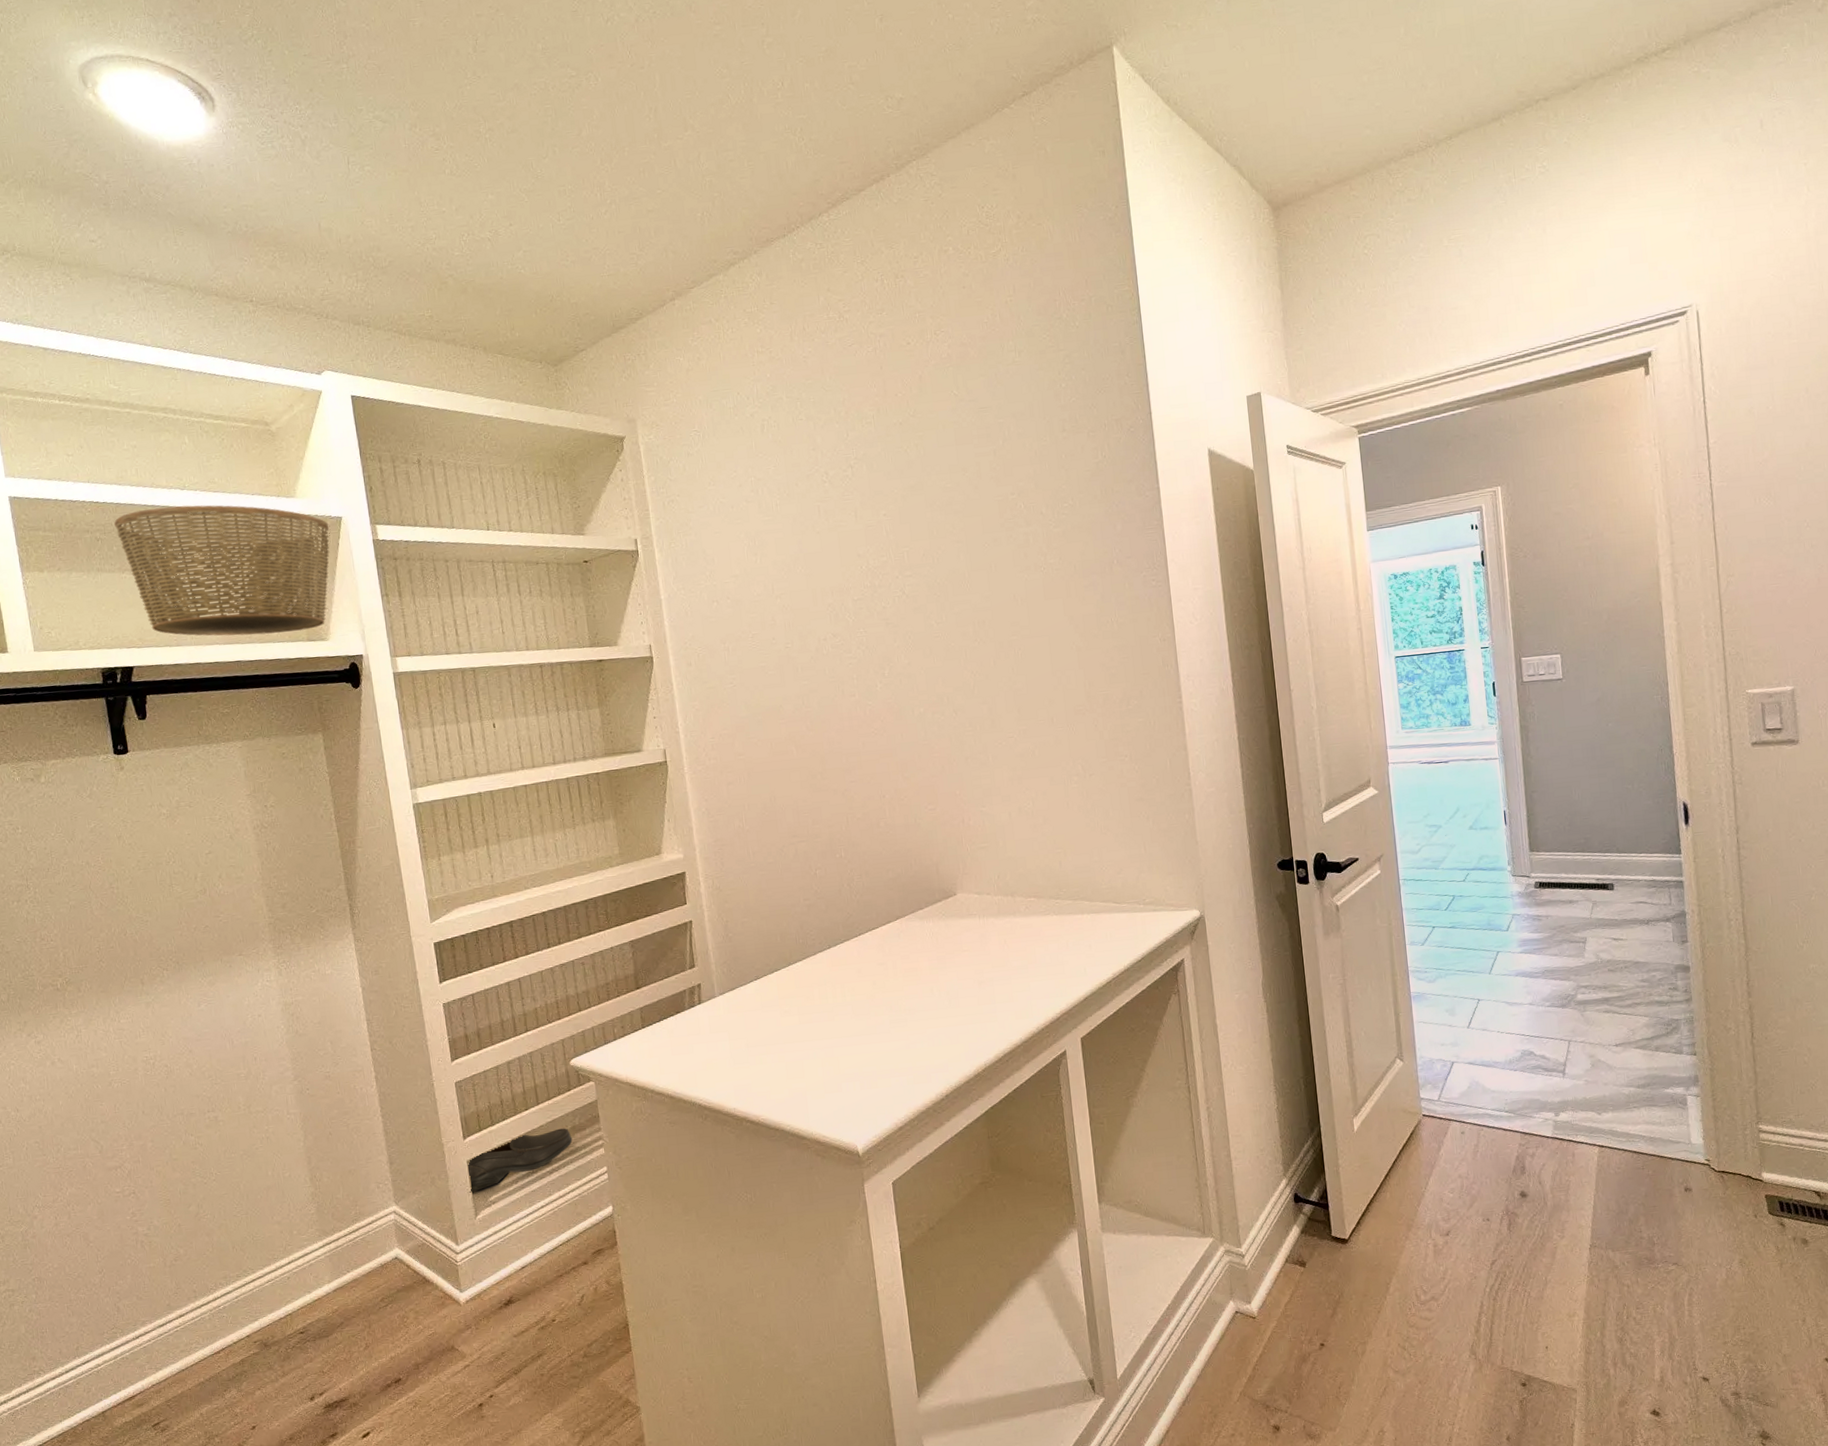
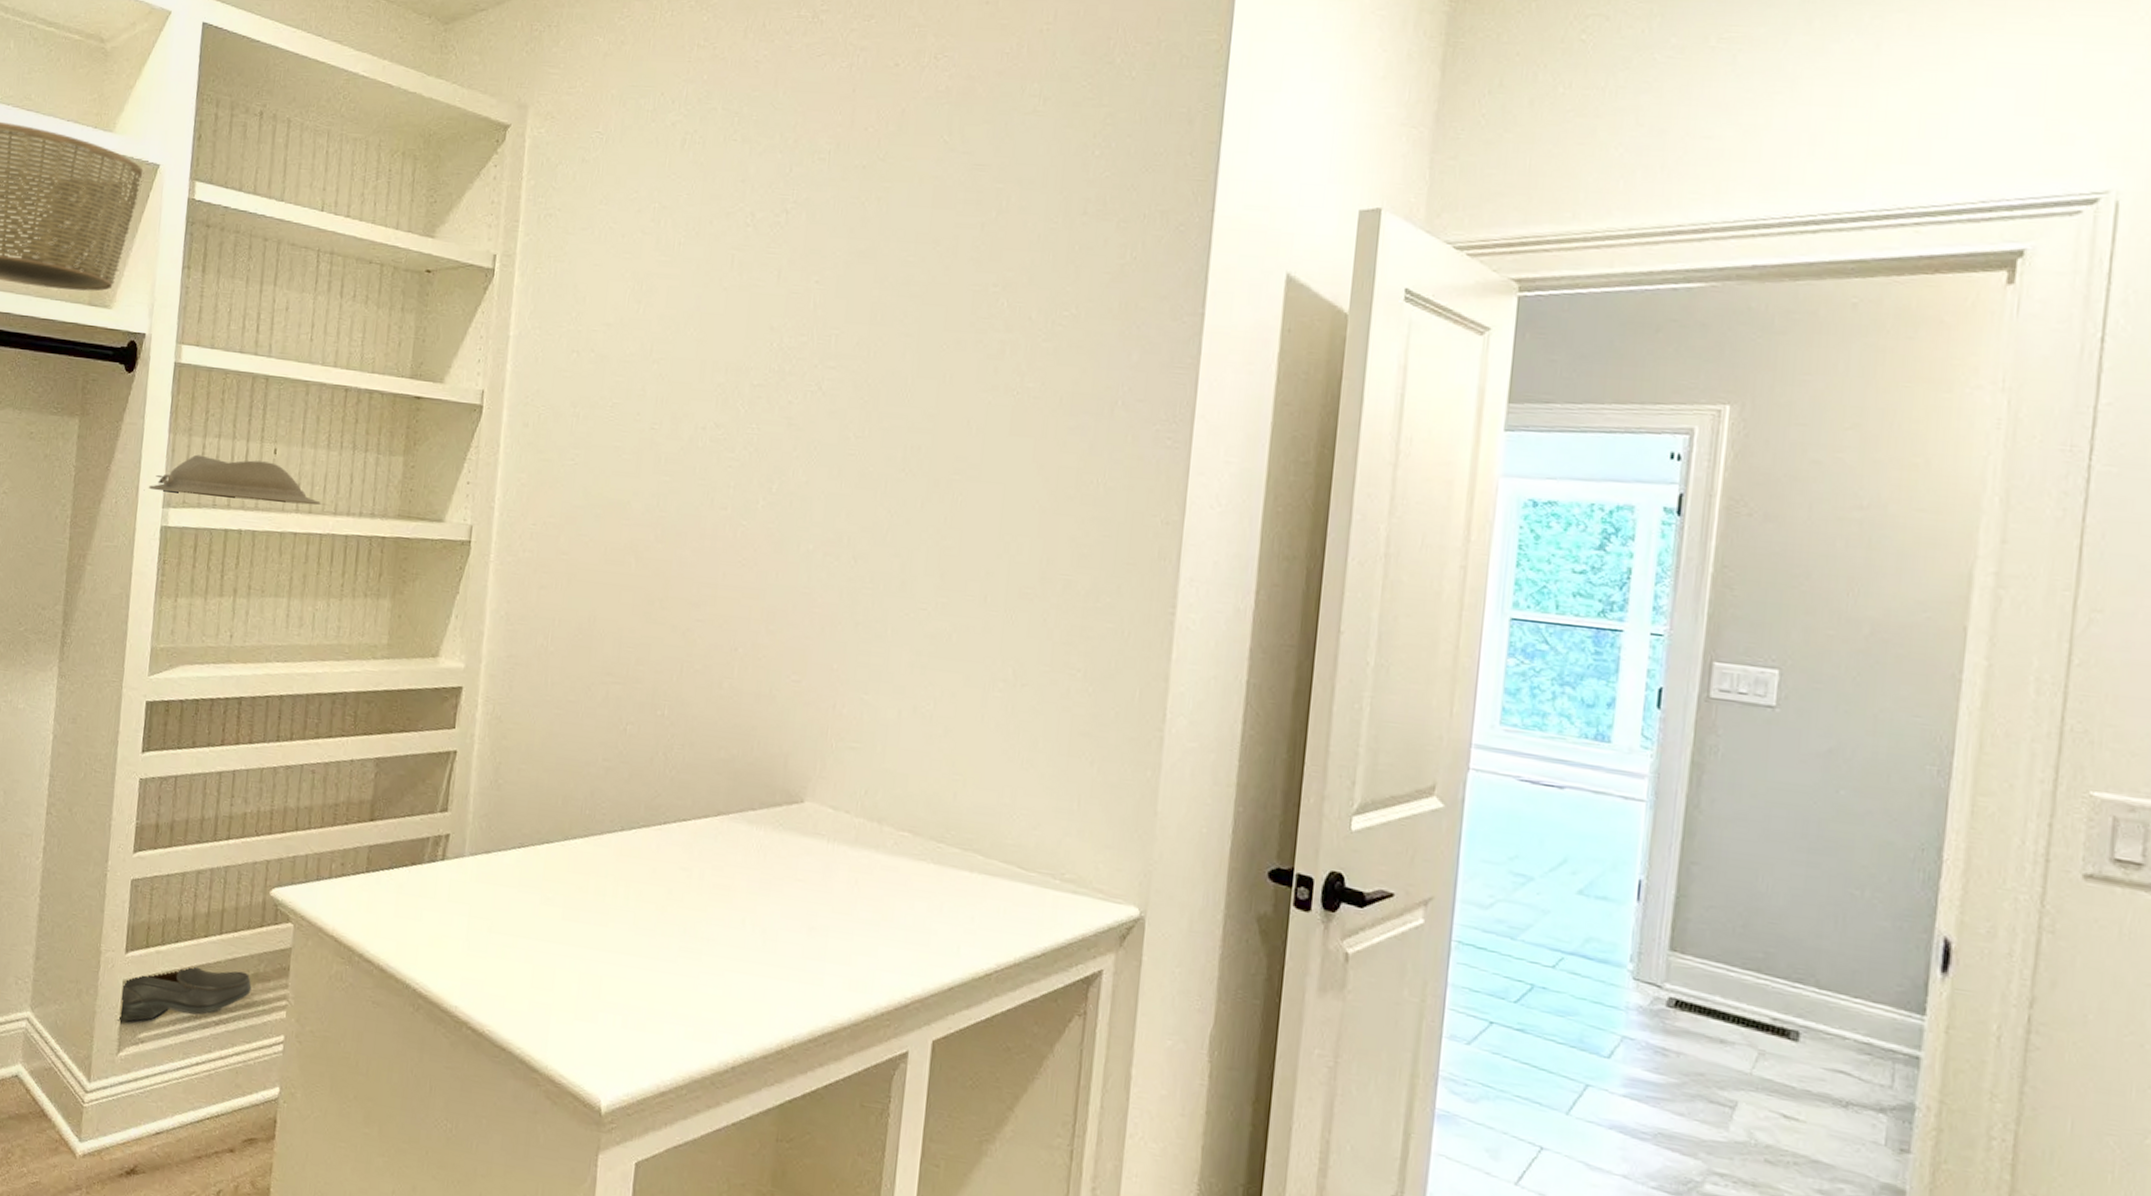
hat: none [394,734,541,777] -> present [148,454,321,506]

